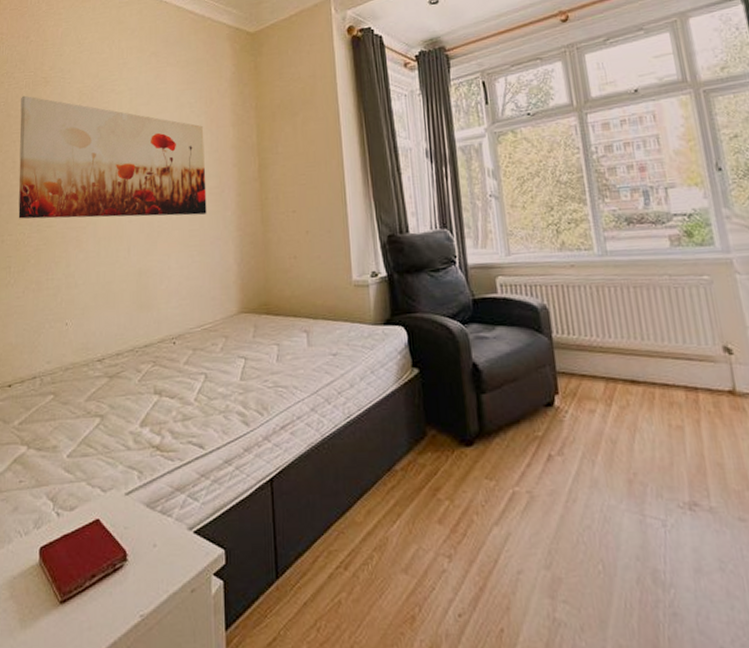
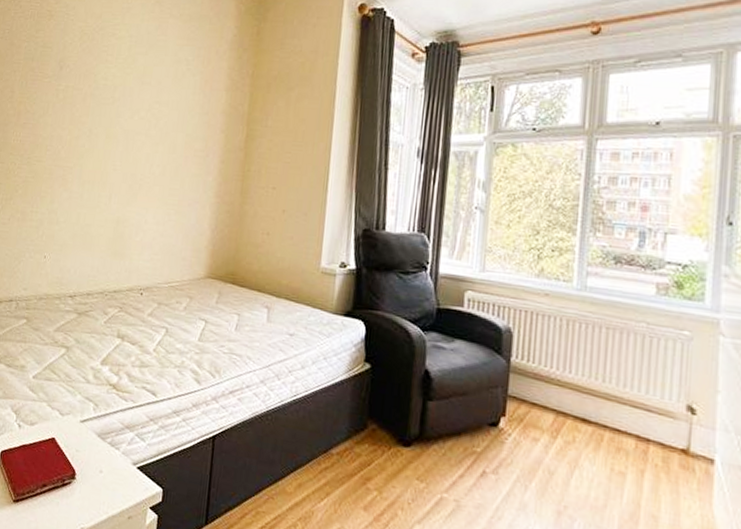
wall art: present [18,95,207,219] -> none [11,26,198,175]

